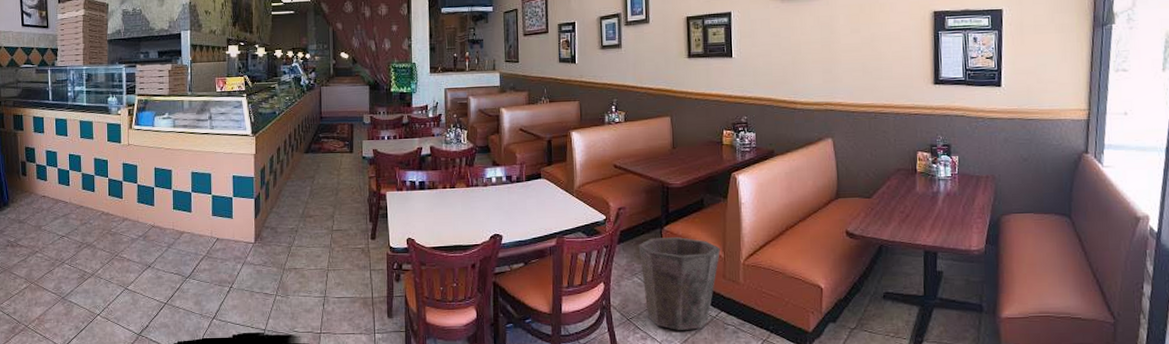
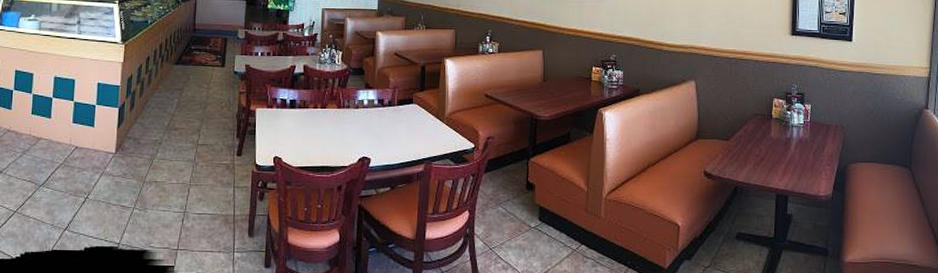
waste bin: present [638,237,721,330] -> none [504,168,585,262]

